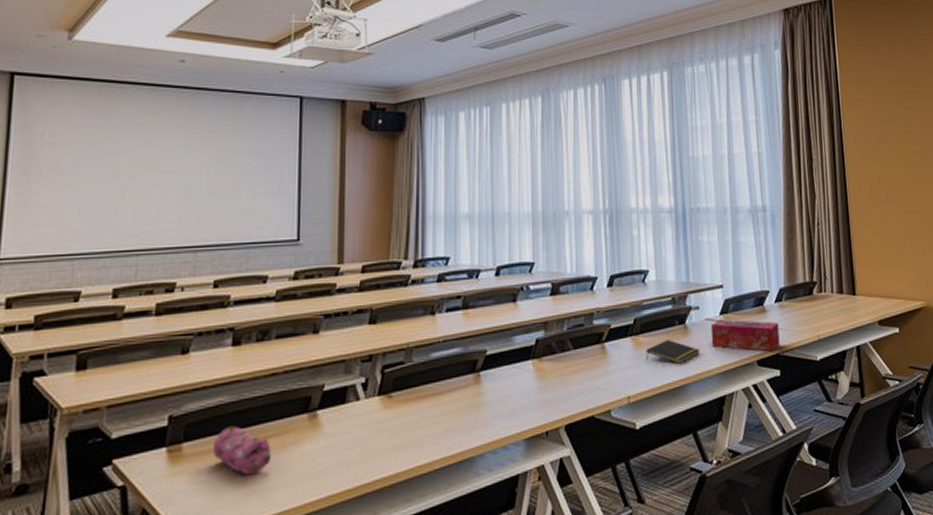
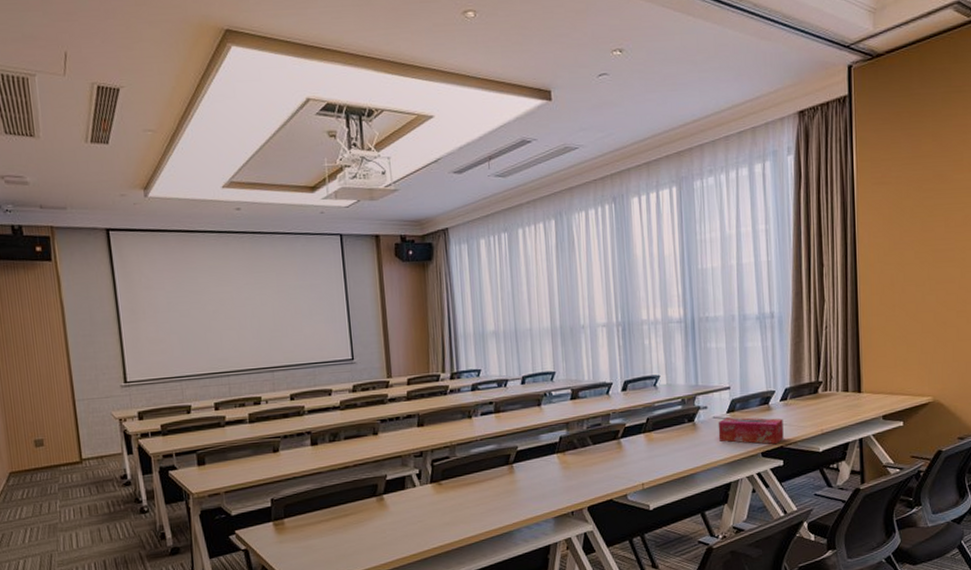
pencil case: present [213,425,272,476] -> none [307,506,353,543]
notepad: present [646,340,699,364] -> none [658,436,707,456]

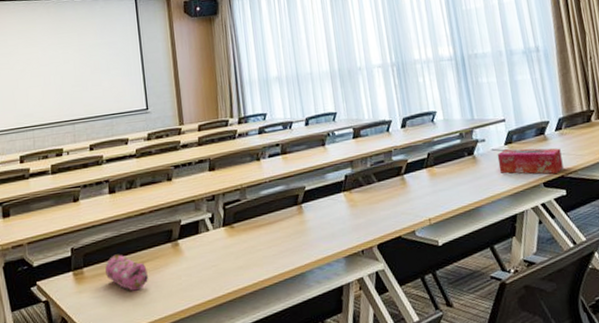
pencil case: none [307,506,353,543] -> present [105,254,149,291]

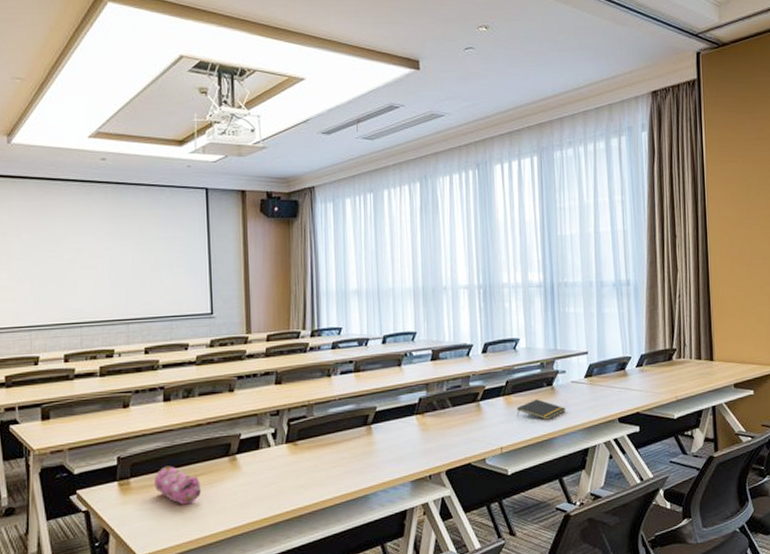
notepad: none [441,169,489,189] -> present [517,399,565,420]
tissue box: present [497,148,564,174] -> none [576,382,640,411]

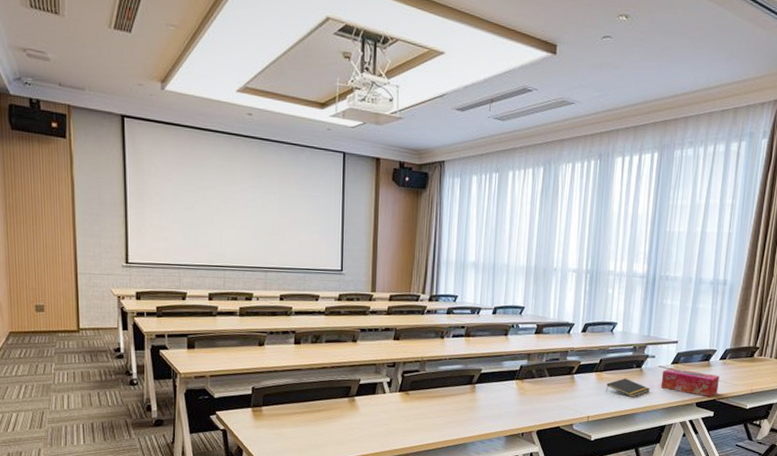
pencil case: present [155,466,202,505] -> none [283,399,324,434]
tissue box: none [576,382,640,411] -> present [660,368,720,398]

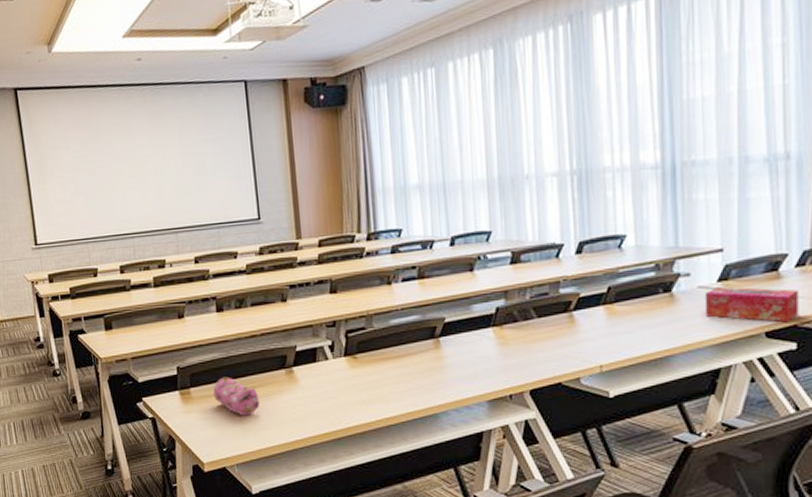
pencil case: none [283,399,324,434] -> present [213,377,260,416]
notepad: present [606,378,650,397] -> none [622,309,689,334]

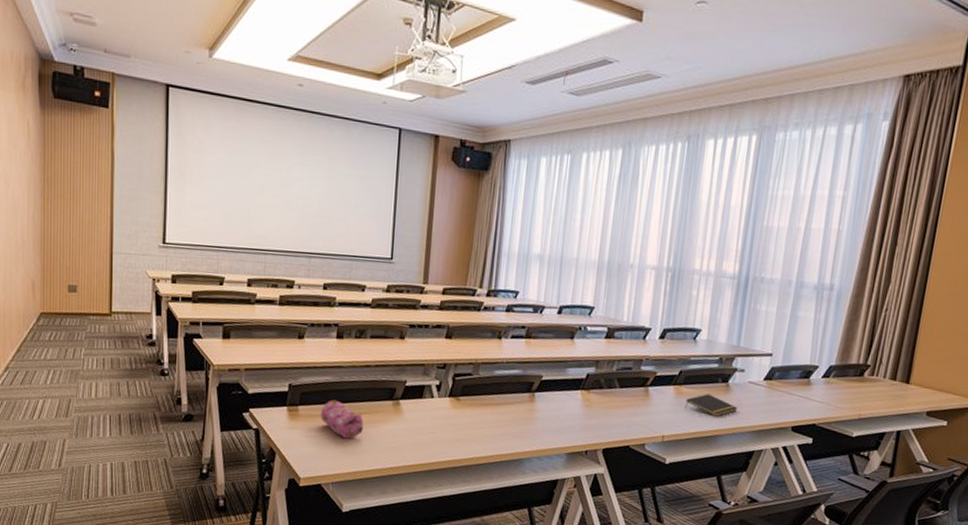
notepad: none [622,309,689,334] -> present [685,394,737,417]
tissue box: present [704,287,799,323] -> none [750,384,821,422]

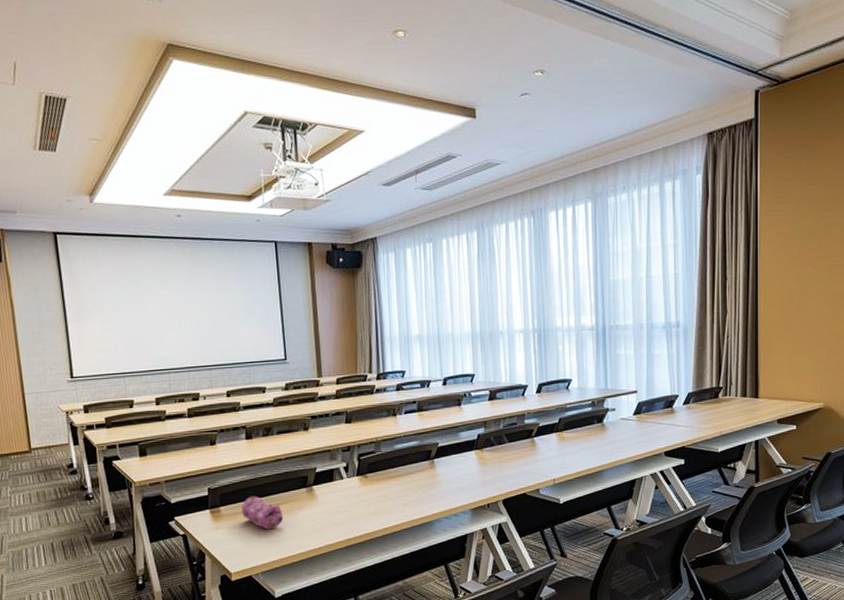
notepad: present [685,394,737,417] -> none [569,435,614,454]

